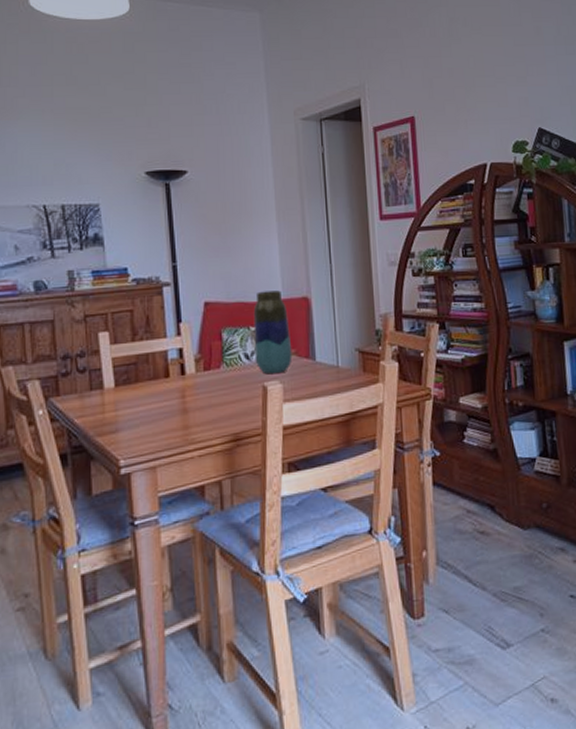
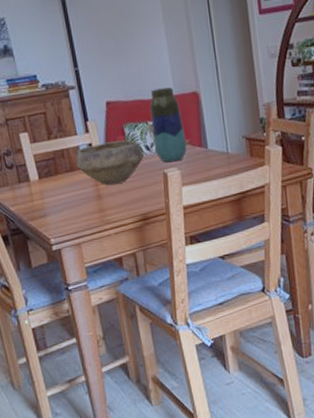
bowl: none [161,346,242,398] -> present [76,140,144,185]

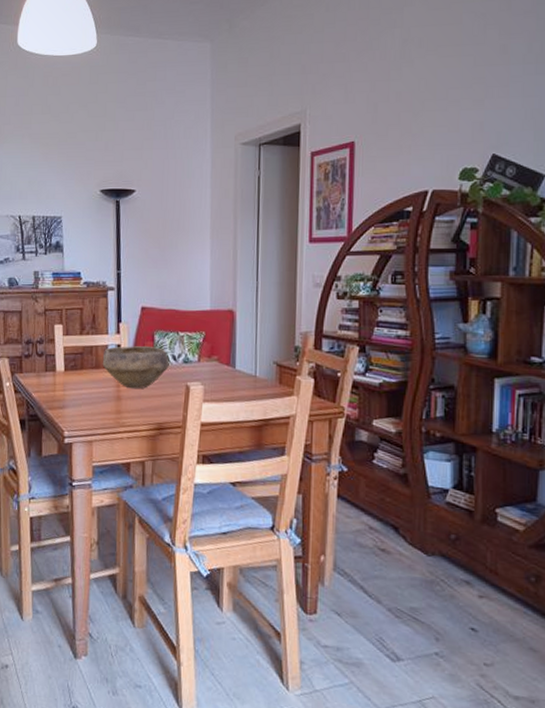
vase: present [149,87,187,163] -> none [181,301,215,376]

